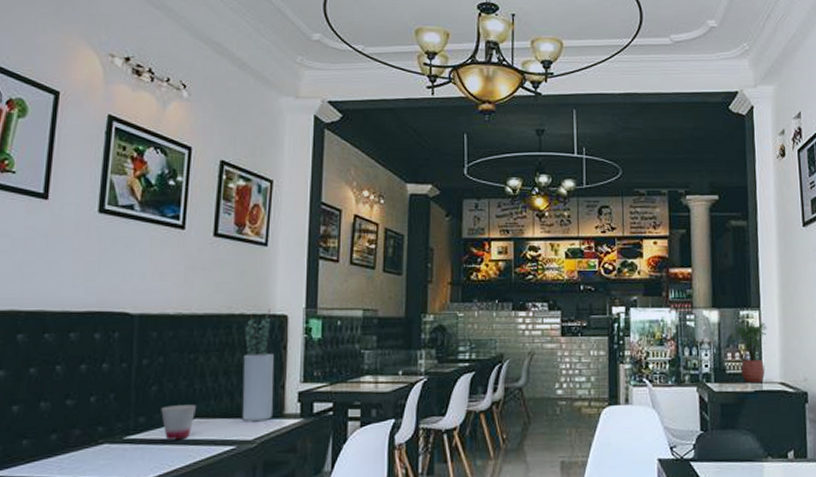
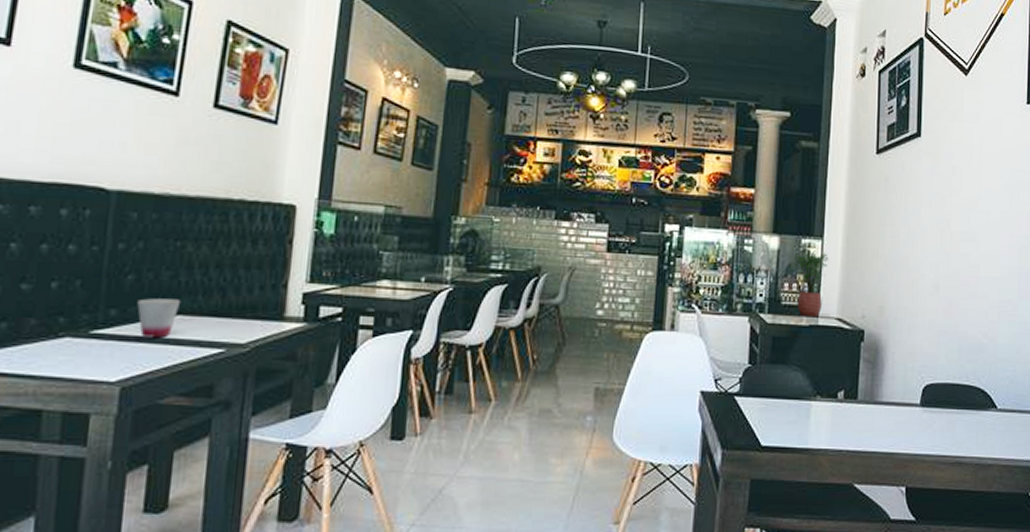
vase: present [241,308,275,422] -> none [234,196,279,324]

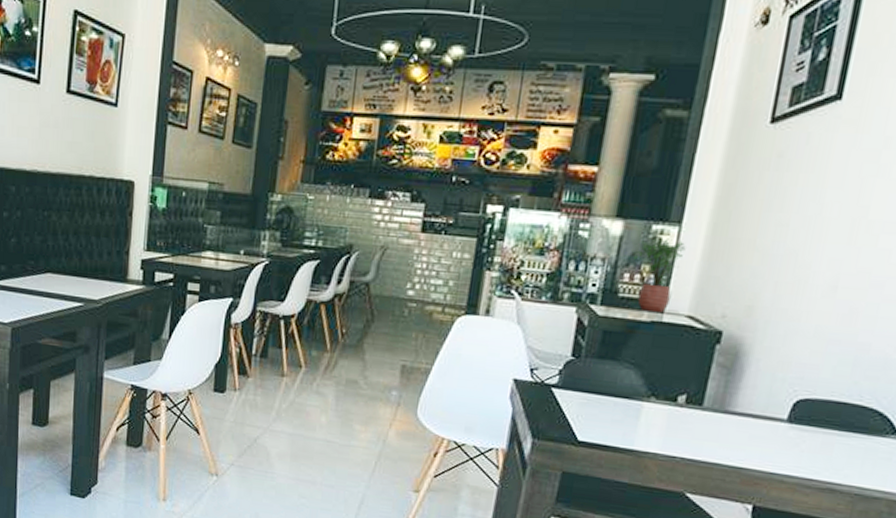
cup: present [137,298,181,338] -> none [19,258,50,291]

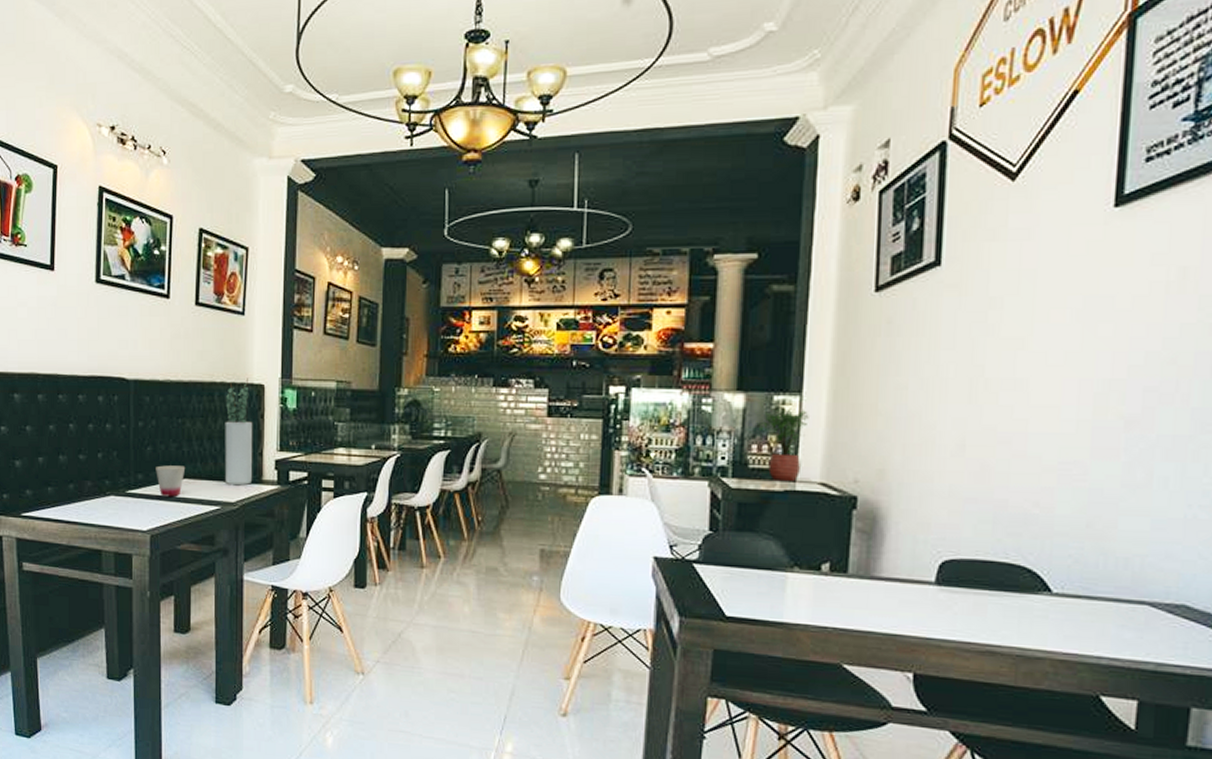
cup: none [19,258,50,291] -> present [156,465,186,497]
vase: none [89,172,121,284] -> present [224,377,253,486]

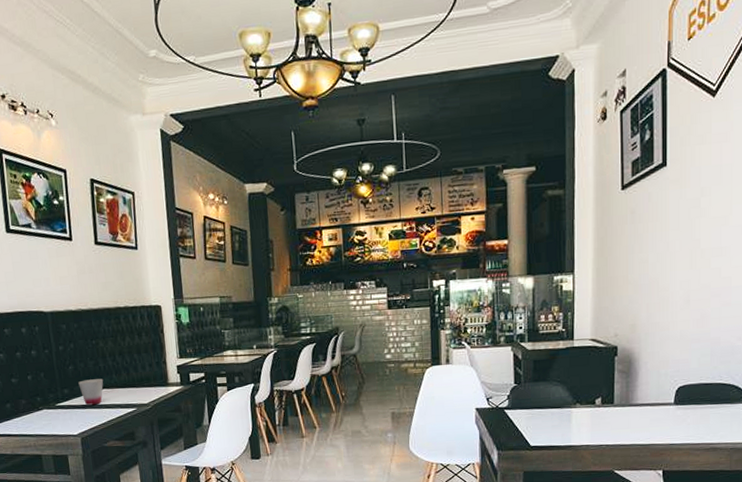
vase: present [224,377,253,486] -> none [130,301,161,390]
potted plant: present [756,408,809,481] -> none [543,284,580,341]

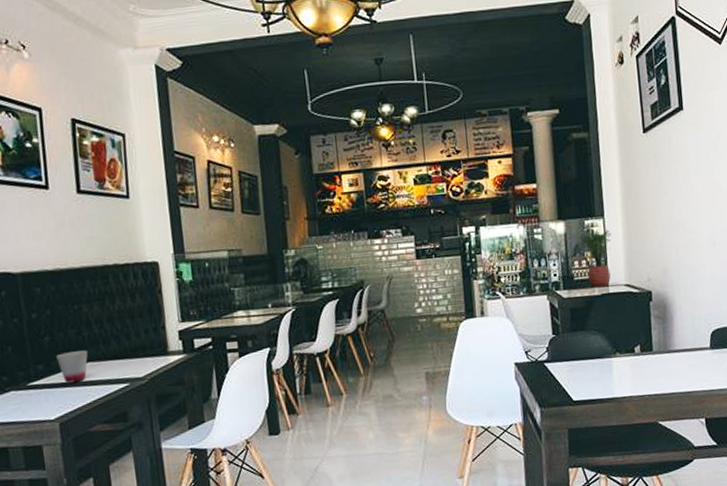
potted plant: none [543,284,580,341] -> present [575,228,612,287]

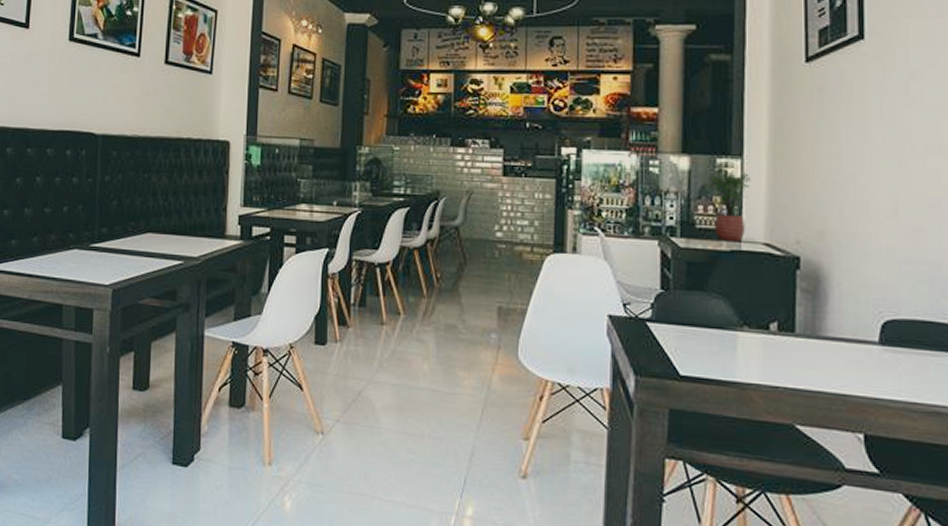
cup: present [56,350,88,384] -> none [120,219,150,251]

